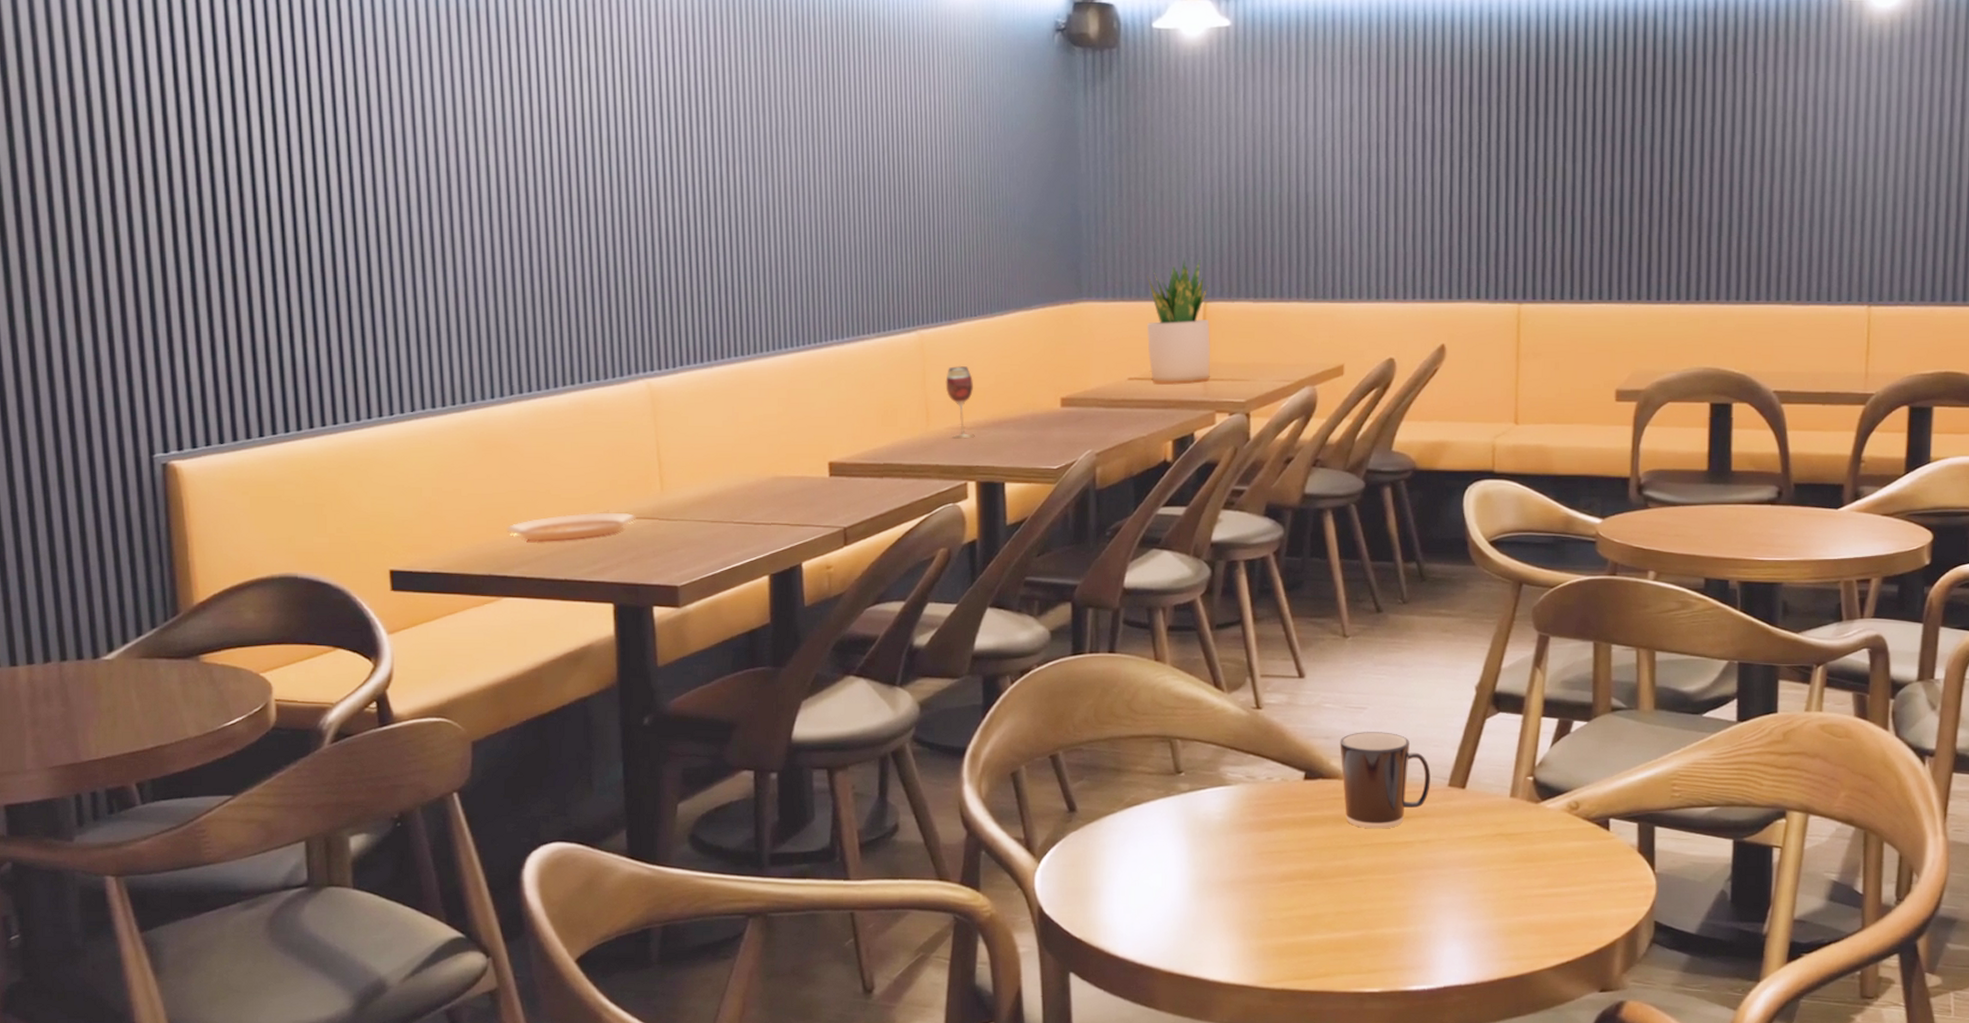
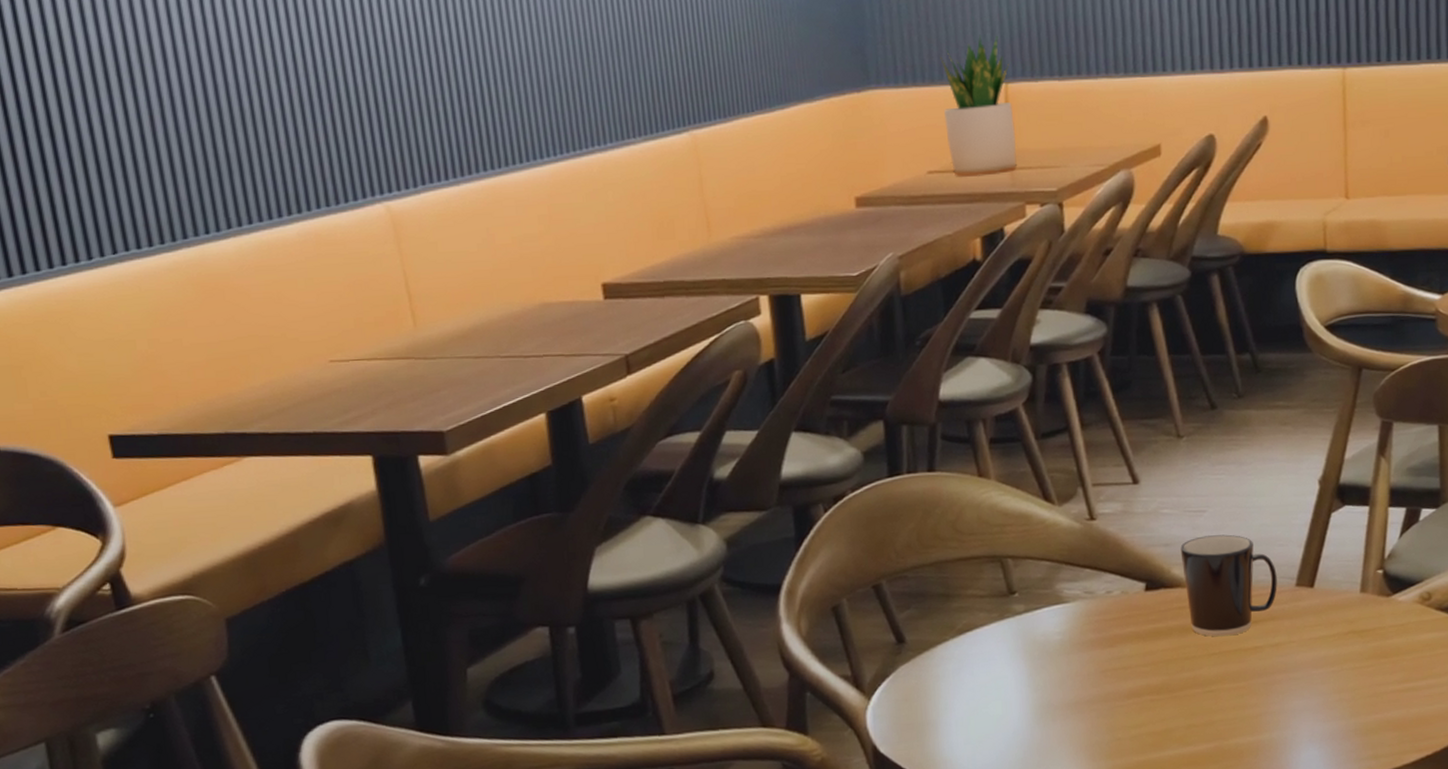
plate: present [505,513,636,542] -> none [238,354,389,393]
wineglass: present [945,366,975,439] -> none [725,168,763,250]

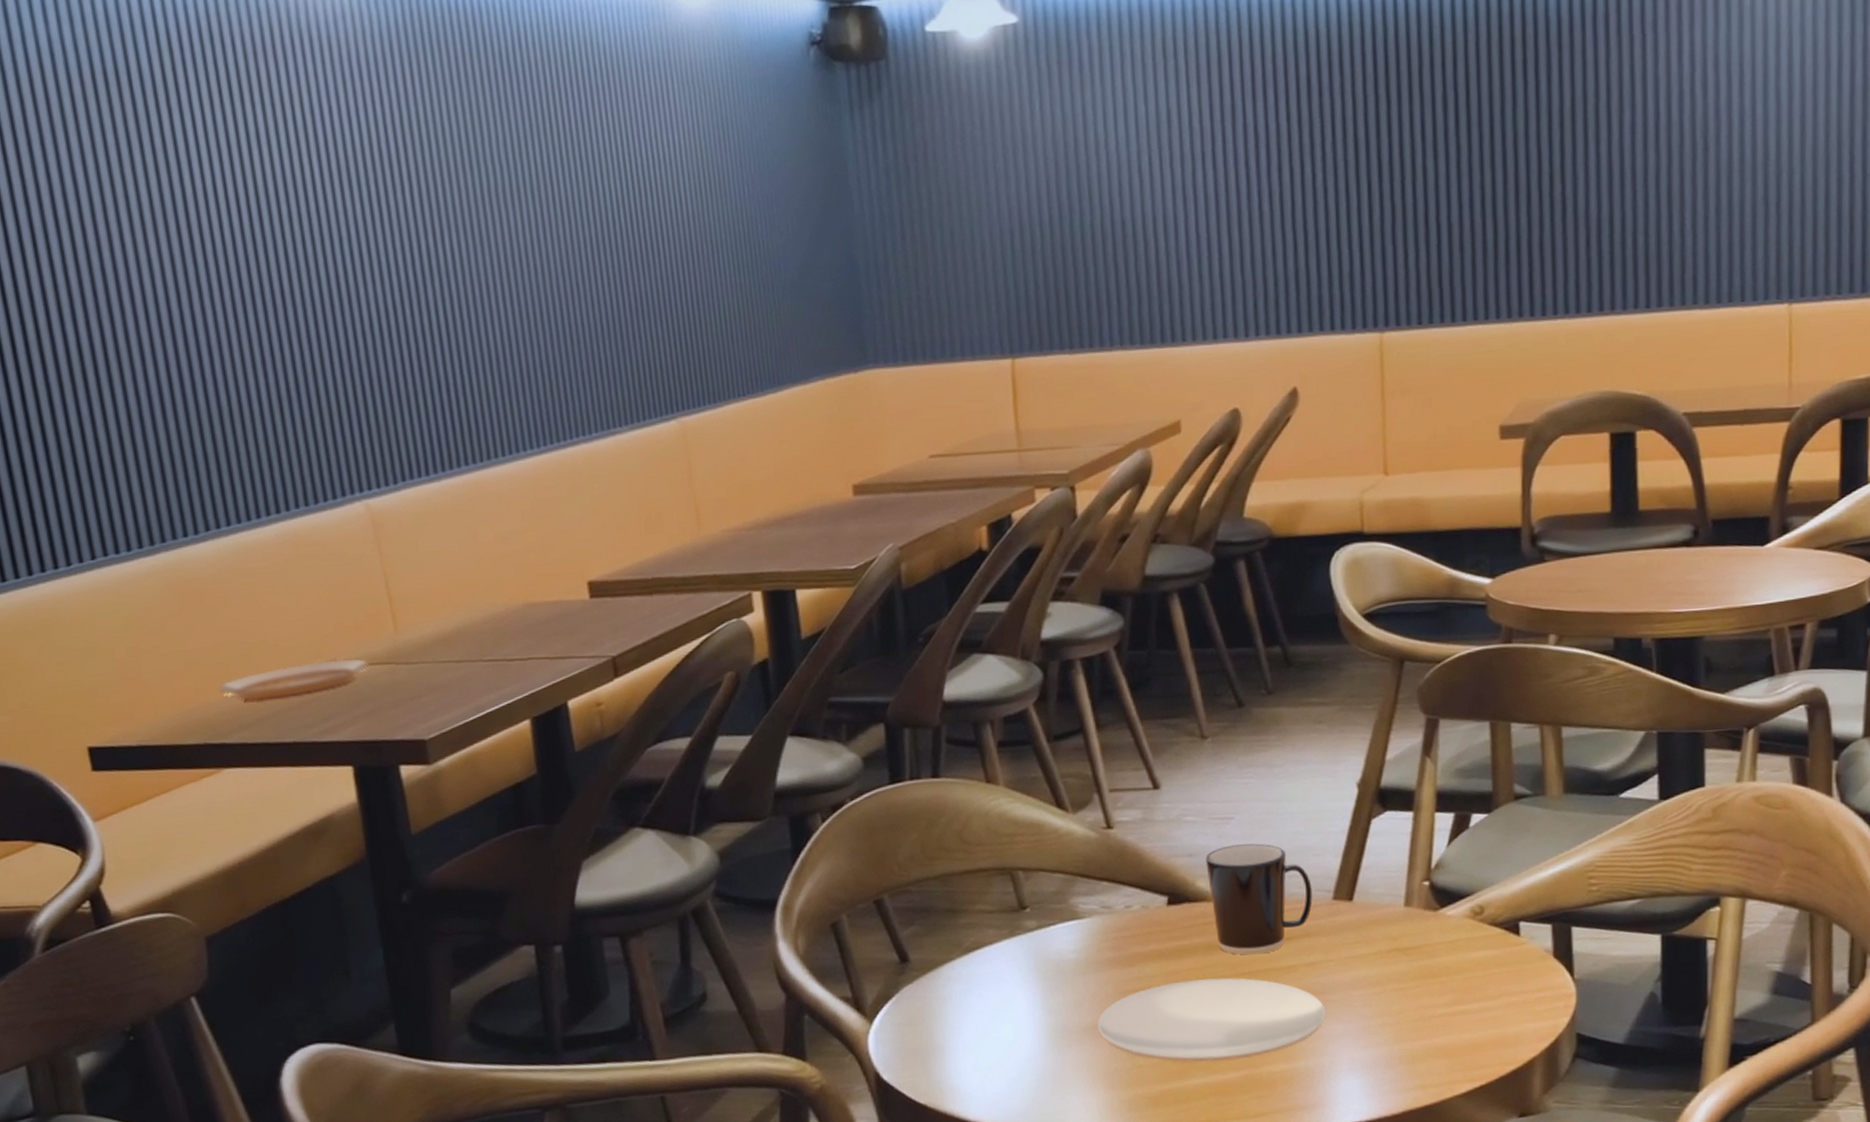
plate: none [238,354,389,393] -> present [217,659,369,701]
planter: present [940,34,1017,177] -> none [942,307,1025,461]
plate: none [1079,657,1289,735] -> present [1097,977,1326,1063]

